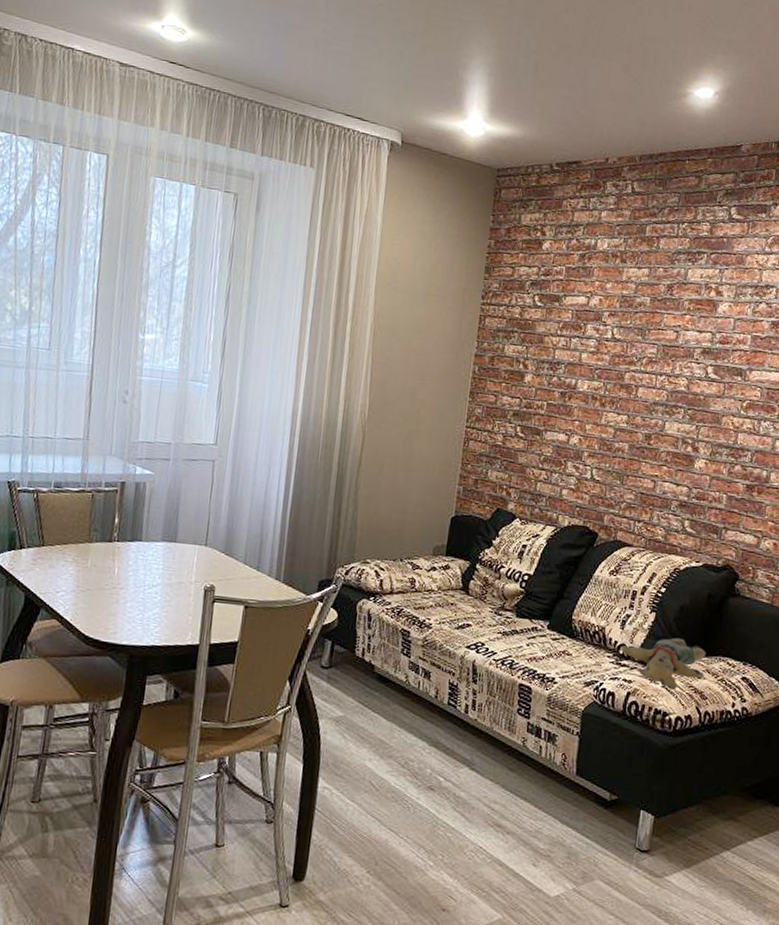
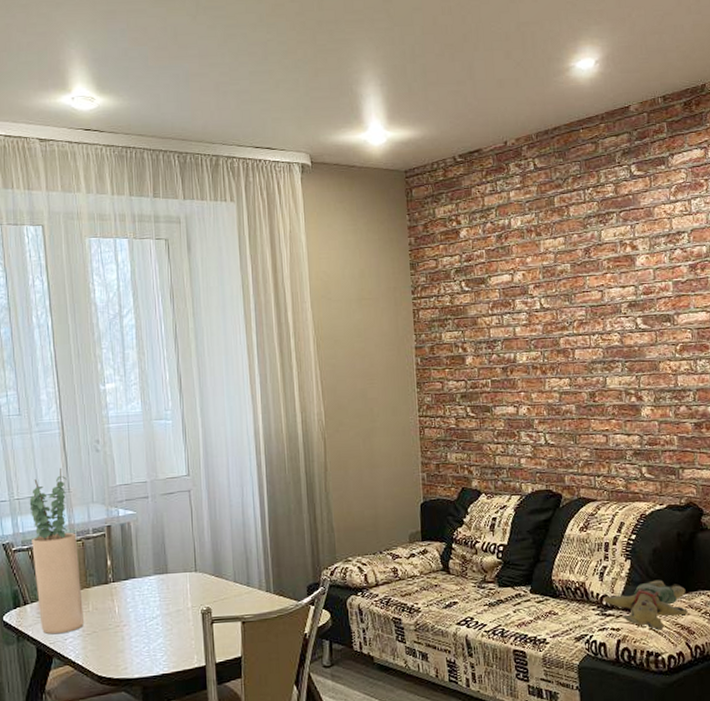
vase: none [33,412,88,586] -> present [29,467,85,635]

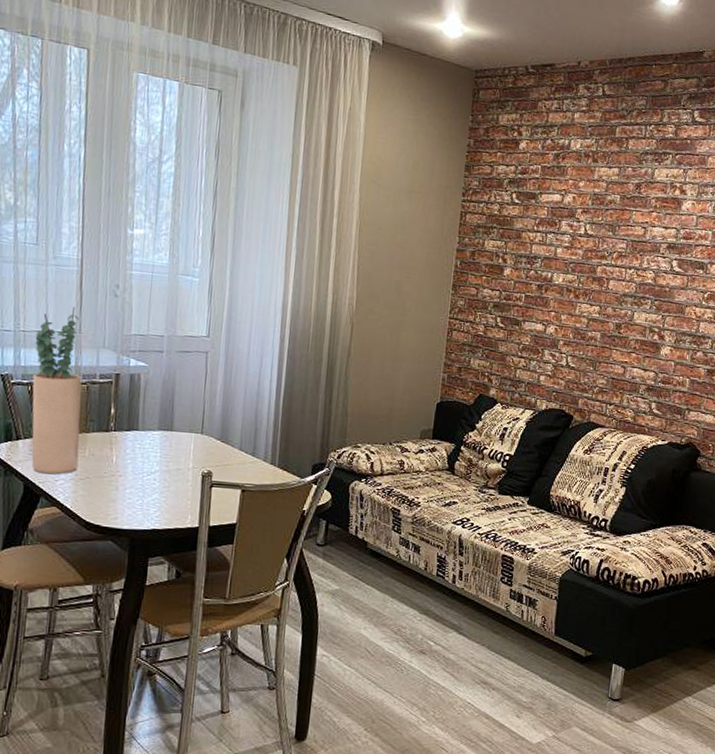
teddy bear: present [603,580,688,629] -> none [594,509,671,555]

